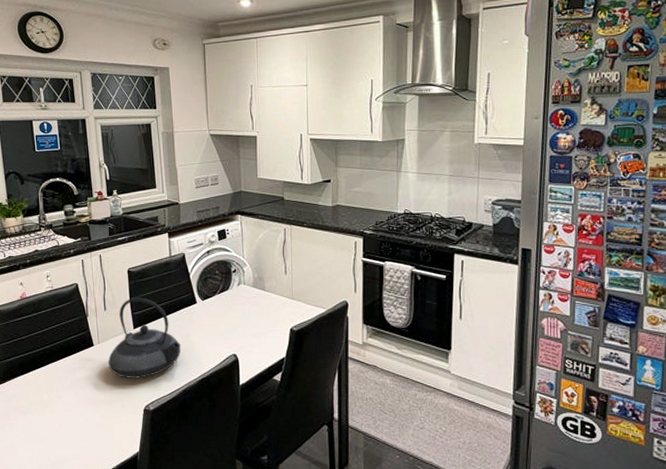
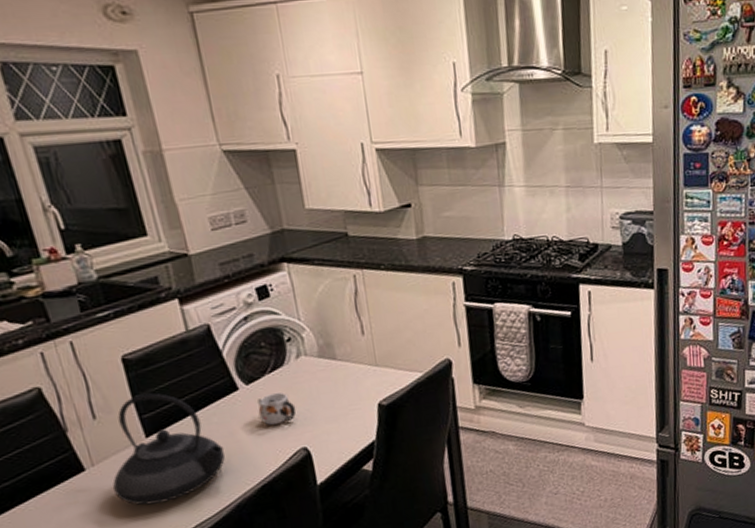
mug: none [207,309,233,333] -> present [258,392,297,425]

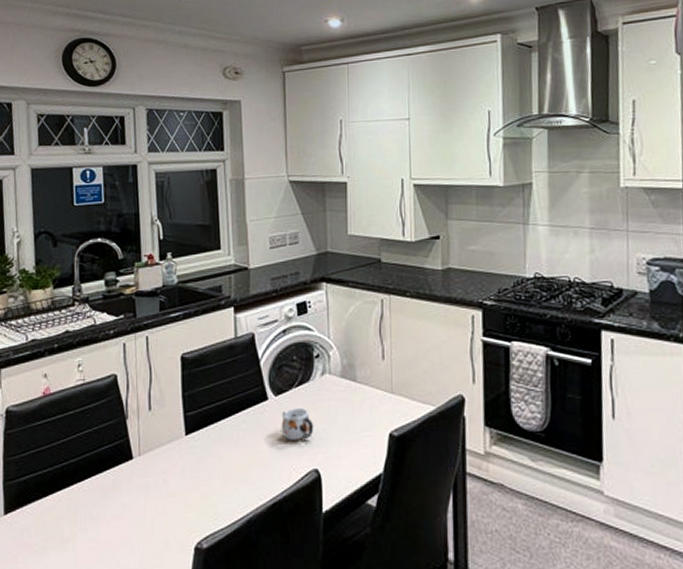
teapot: present [112,393,225,505] -> none [151,392,247,504]

